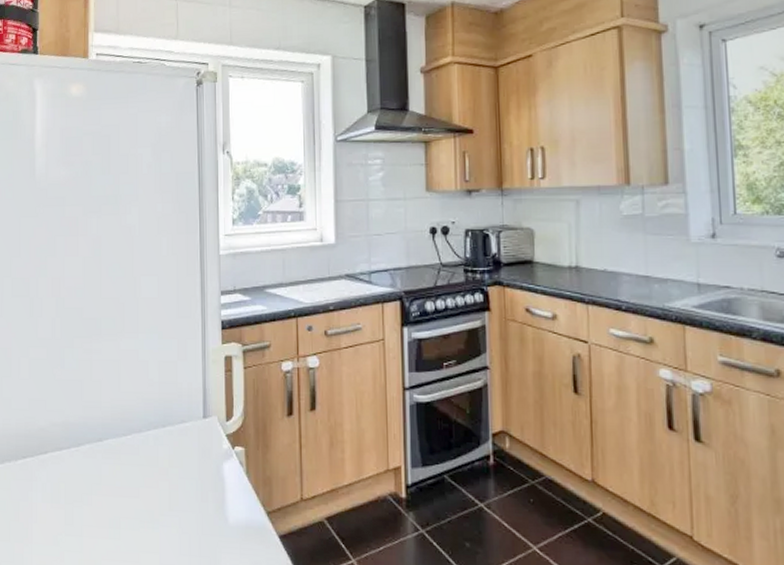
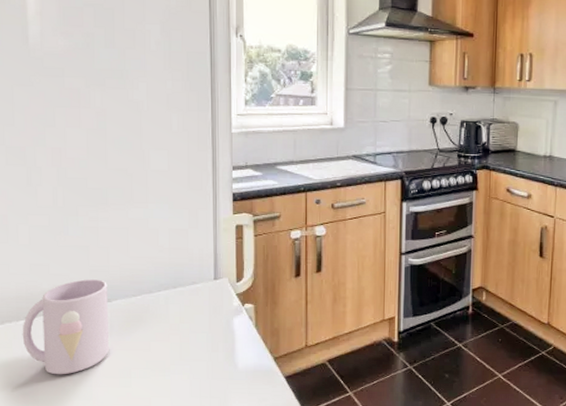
mug: none [19,416,99,522] -> present [22,279,109,375]

